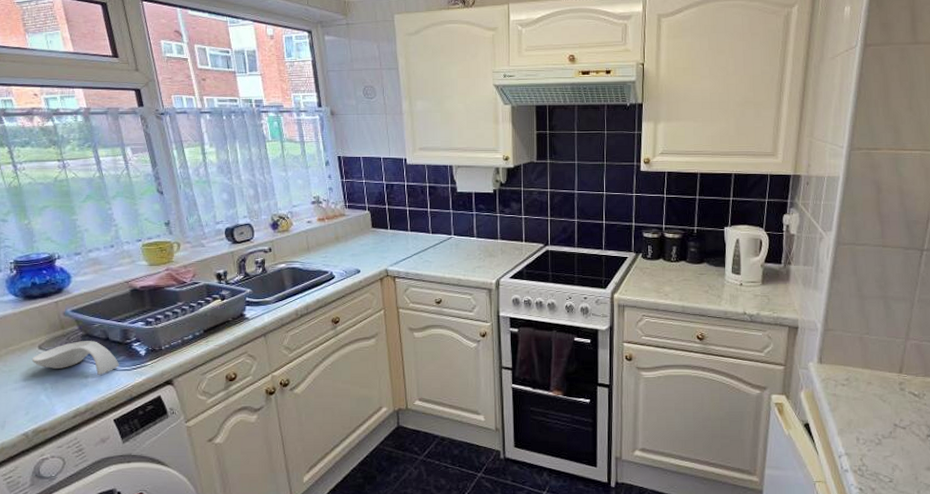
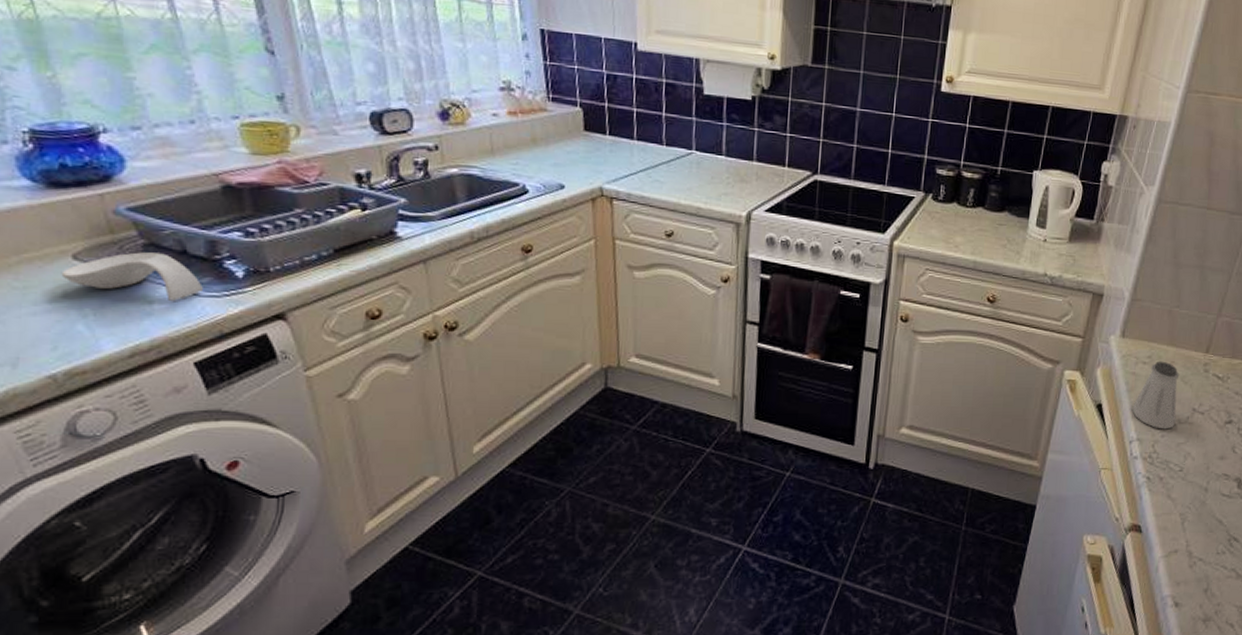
saltshaker: none [836,382,880,444] -> present [1131,361,1180,430]

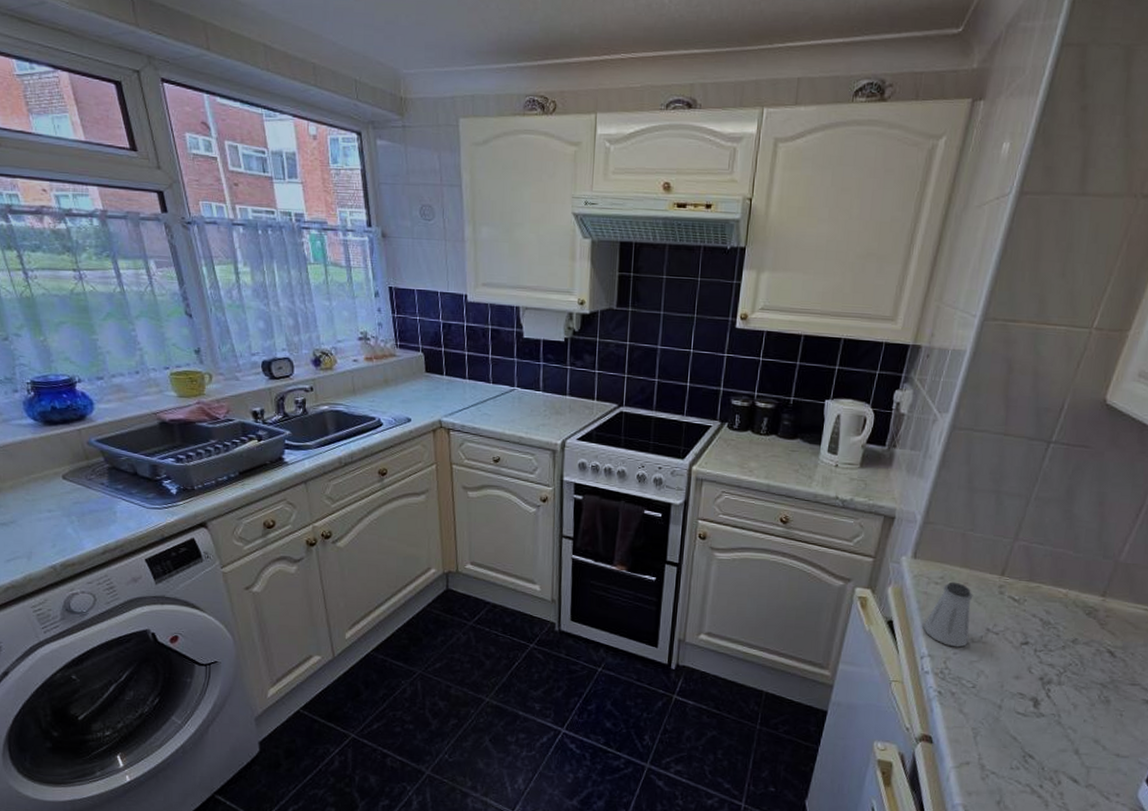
spoon rest: present [61,252,203,301] -> none [56,474,149,512]

